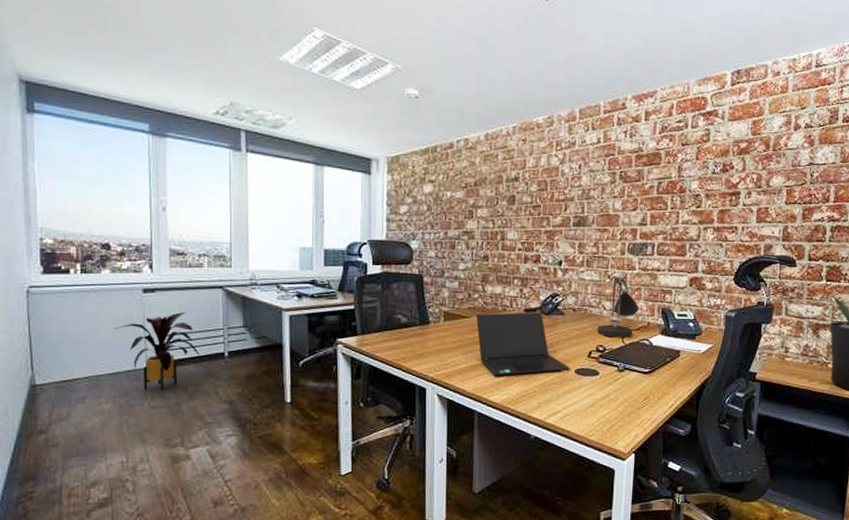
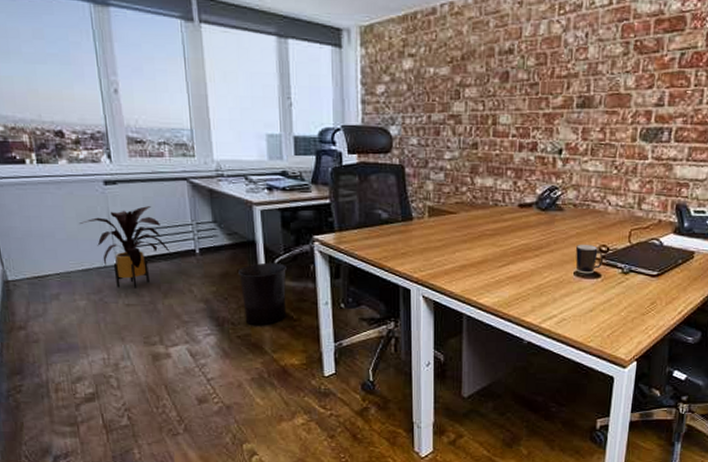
waste bin: none [264,364,310,426] -> present [238,262,287,326]
laptop: present [476,312,571,377] -> none [465,208,570,278]
mug: none [575,344,601,372] -> present [575,244,604,274]
desk lamp: present [597,272,639,338] -> none [600,162,650,237]

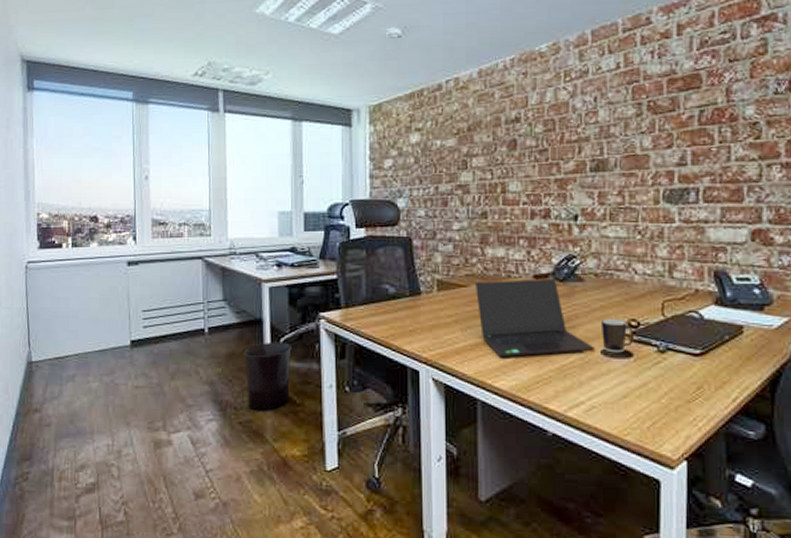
house plant: present [79,206,171,288] -> none [101,286,181,370]
laptop: none [465,208,570,278] -> present [476,279,596,358]

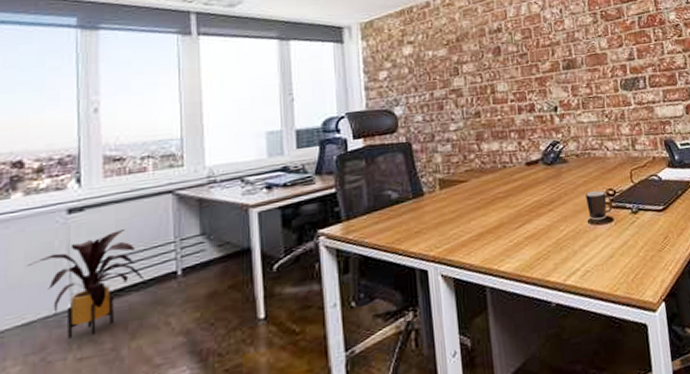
house plant: none [101,286,181,370] -> present [27,229,145,339]
waste bin: present [244,342,291,411] -> none [229,268,287,352]
laptop: present [476,279,596,358] -> none [475,164,584,243]

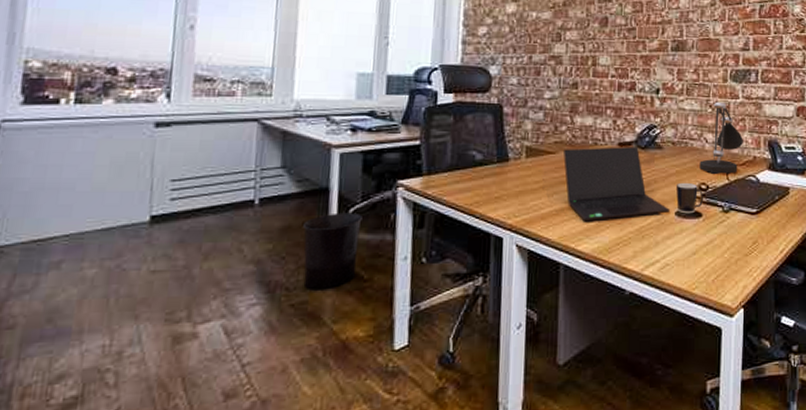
house plant: present [27,229,145,339] -> none [112,151,223,250]
waste bin: none [229,268,287,352] -> present [303,212,362,290]
laptop: none [475,164,584,243] -> present [563,147,671,222]
desk lamp: none [604,110,642,179] -> present [699,101,744,174]

